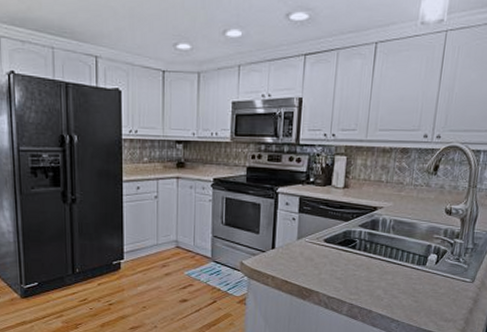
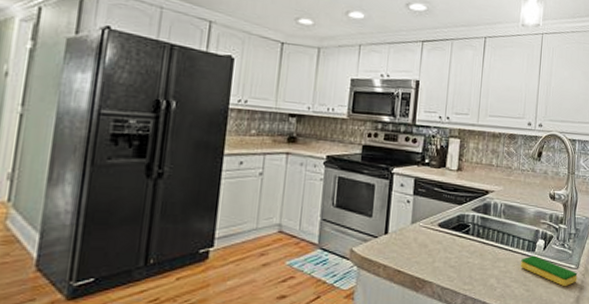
dish sponge: none [409,269,473,299] -> present [521,255,578,287]

